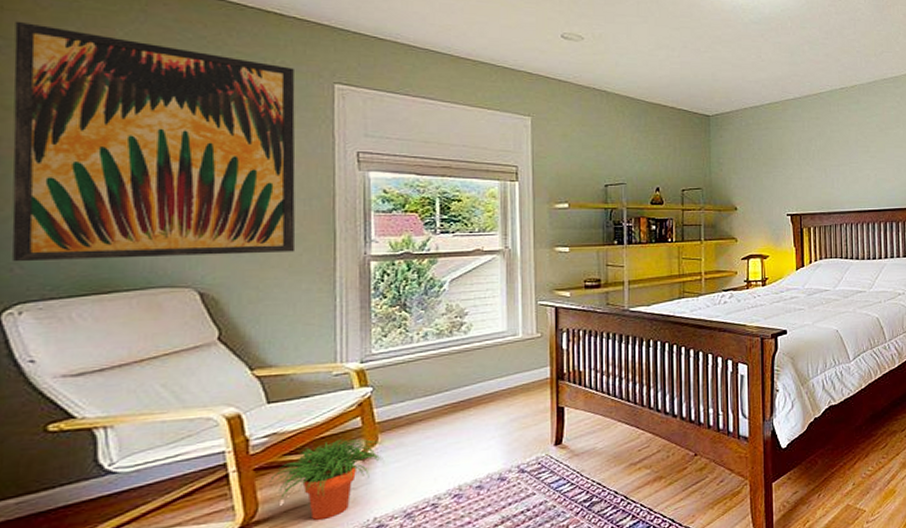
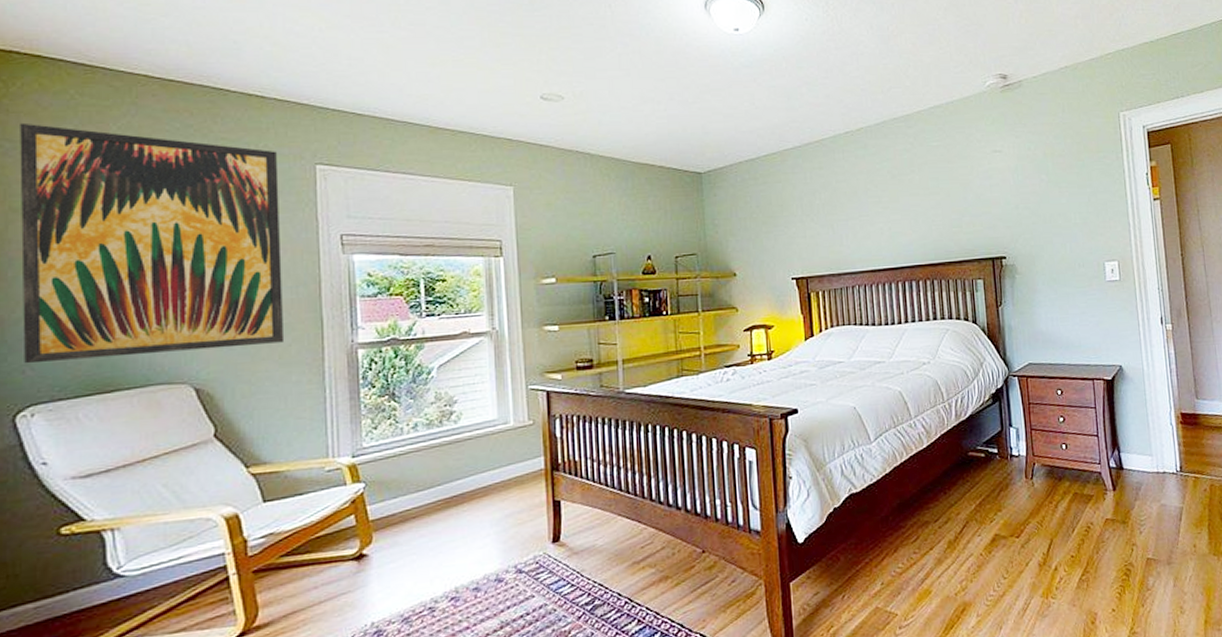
potted plant: present [270,439,383,520] -> none [268,538,378,625]

